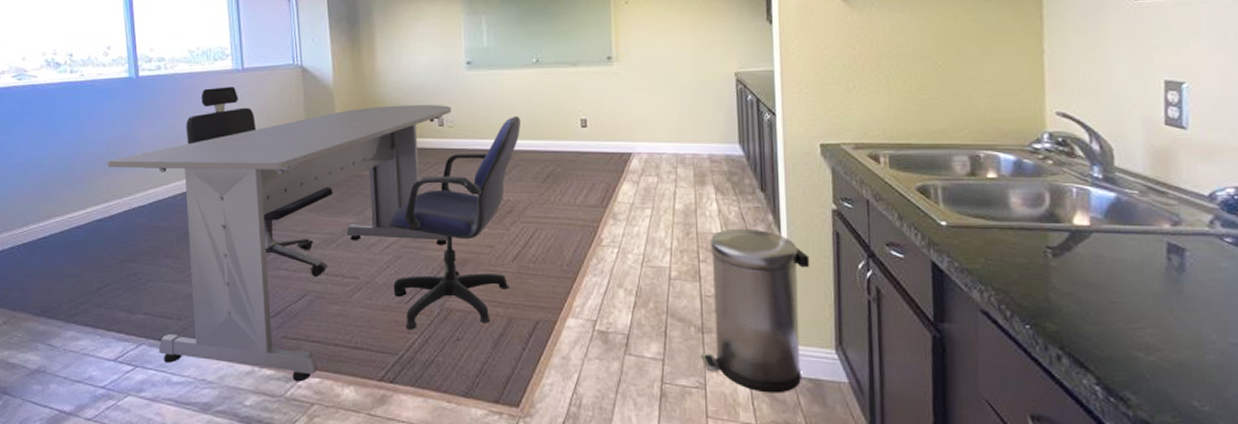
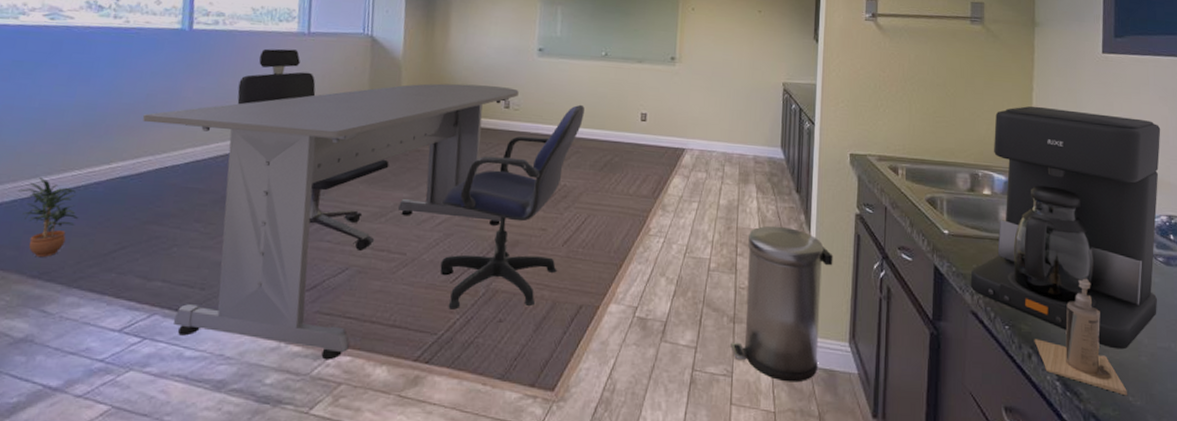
potted plant: none [14,226,66,297] -> present [18,178,78,258]
coffee maker: none [977,71,1227,347] -> present [970,106,1161,350]
soap dispenser: none [1063,266,1191,401] -> present [1034,278,1127,396]

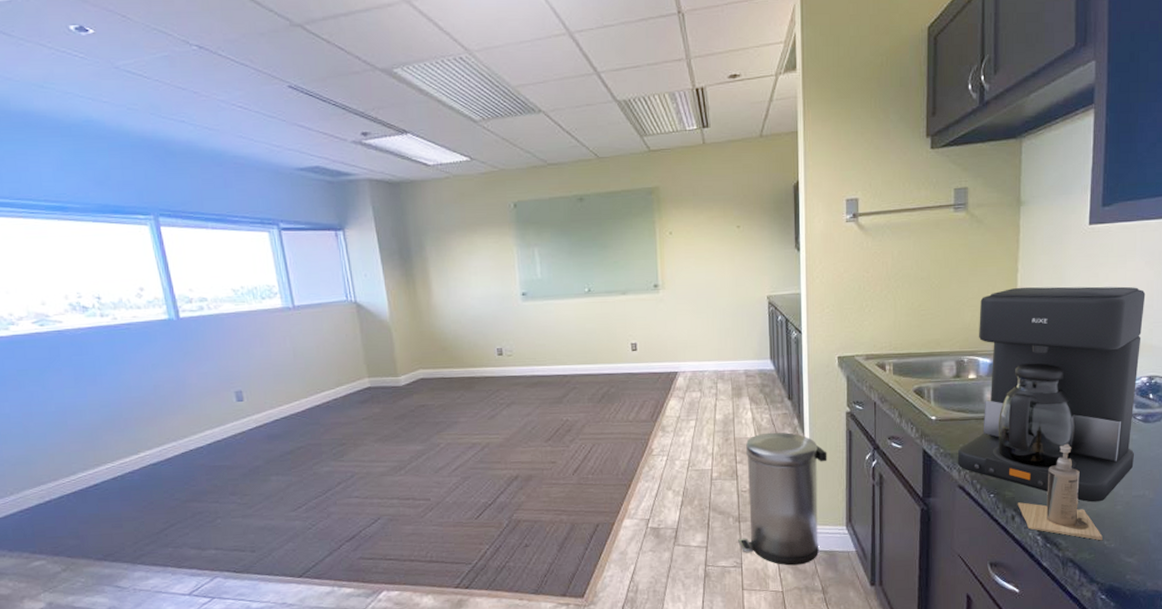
potted plant: present [18,178,78,258] -> none [62,474,124,543]
conference table: present [143,83,519,360] -> none [156,335,512,596]
office chair: present [237,48,390,250] -> none [238,325,399,501]
office chair: present [440,104,585,310] -> none [455,342,576,542]

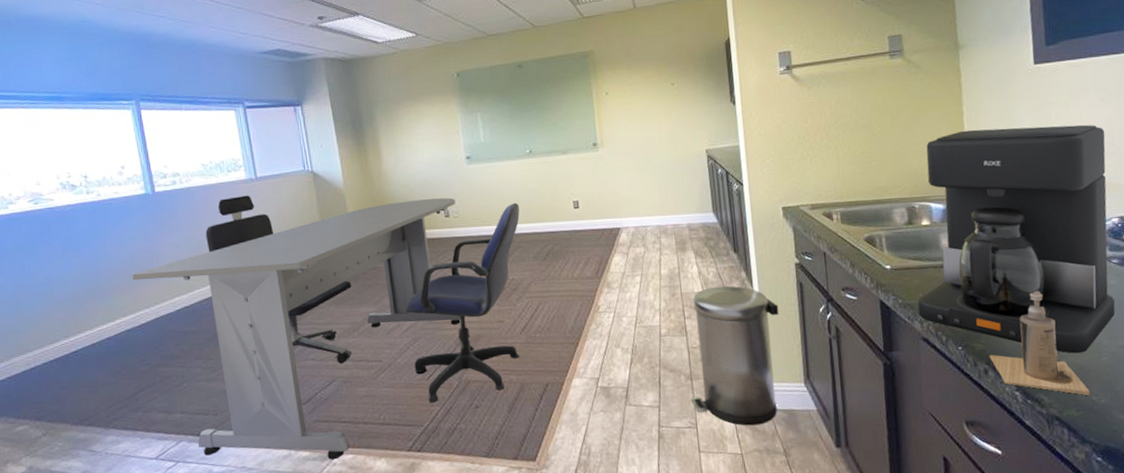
conference table: none [156,335,512,596] -> present [132,197,461,460]
office chair: none [238,325,399,501] -> present [205,195,353,363]
office chair: none [455,342,576,542] -> present [405,202,520,403]

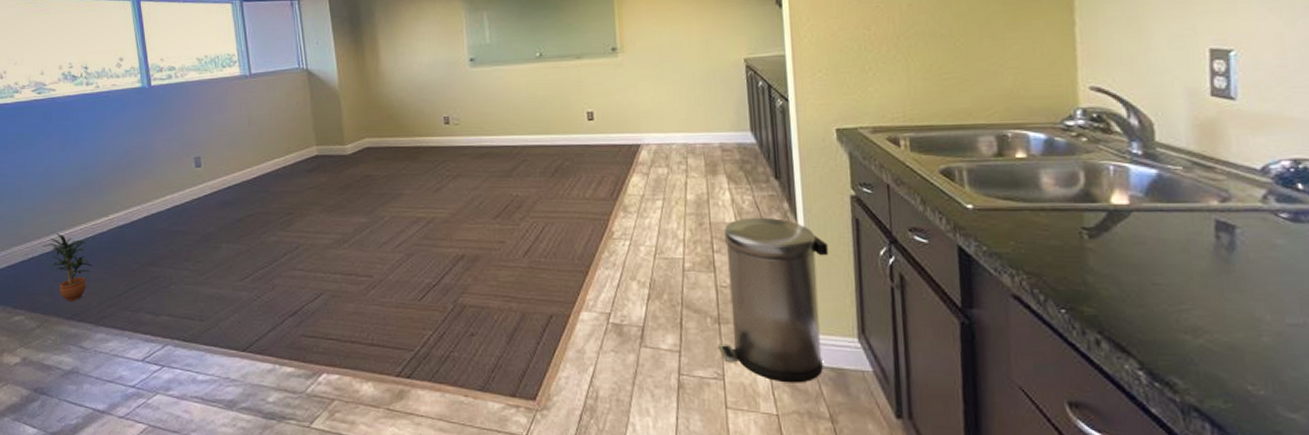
potted plant: none [46,341,100,408] -> present [43,233,92,302]
conference table: present [132,197,461,460] -> none [126,103,458,379]
office chair: present [205,195,353,363] -> none [198,92,343,276]
office chair: present [405,202,520,403] -> none [399,111,526,326]
coffee maker: present [918,124,1116,354] -> none [1007,40,1283,329]
soap dispenser: present [989,290,1090,396] -> none [1102,246,1244,385]

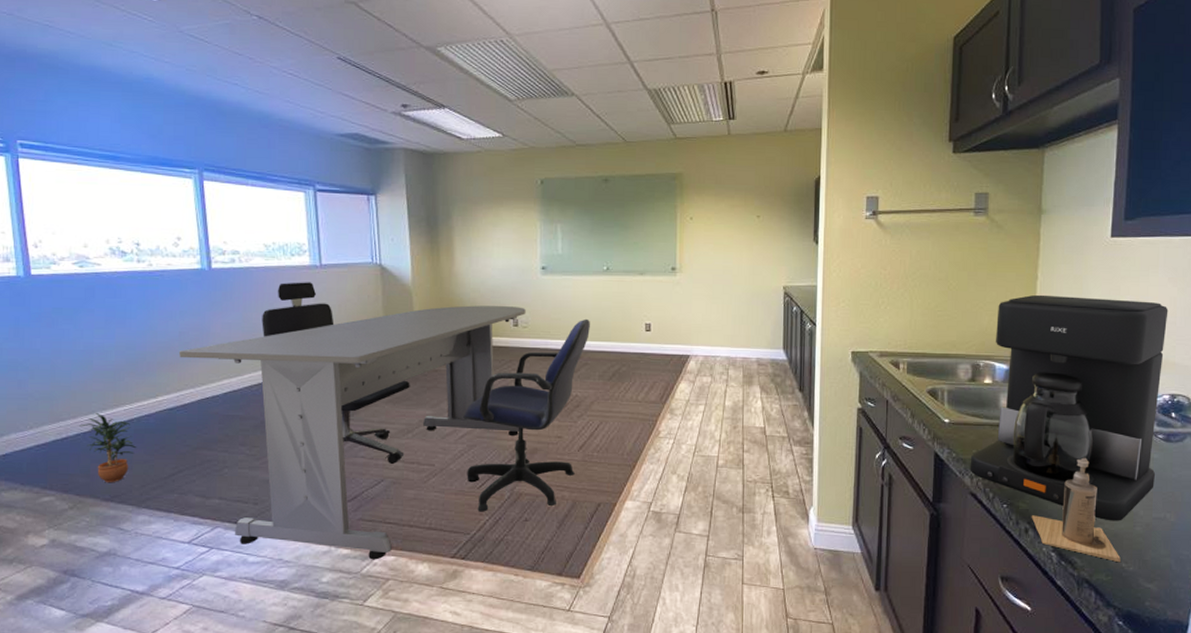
conference table: none [126,103,458,379] -> present [179,305,526,560]
office chair: none [198,92,343,276] -> present [262,282,410,464]
office chair: none [399,111,526,326] -> present [463,318,590,512]
pedal bin: present [718,217,829,383] -> none [740,423,836,563]
coffee maker: none [1007,40,1283,329] -> present [970,294,1168,521]
soap dispenser: none [1102,246,1244,385] -> present [1031,457,1121,563]

